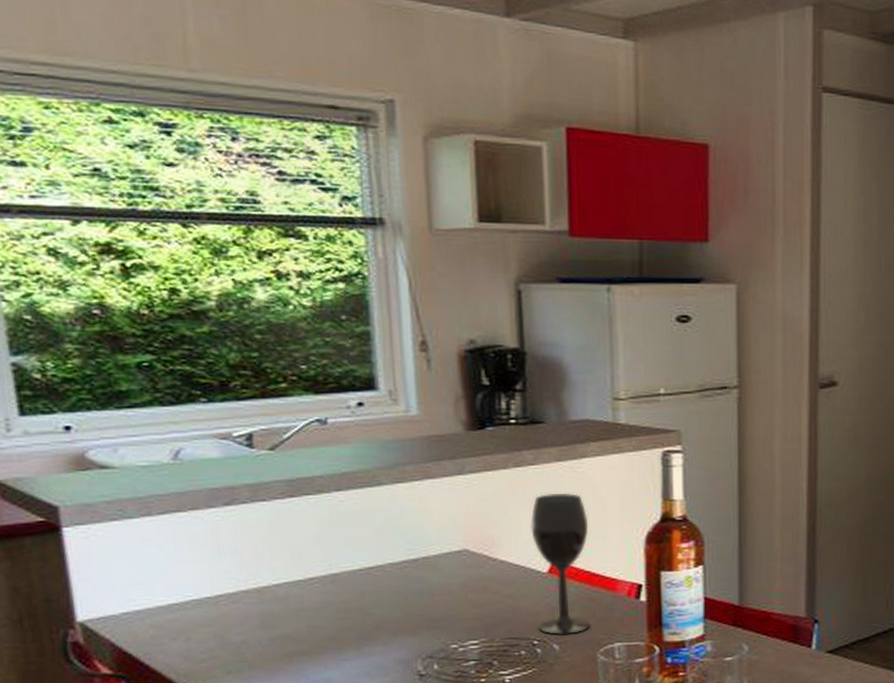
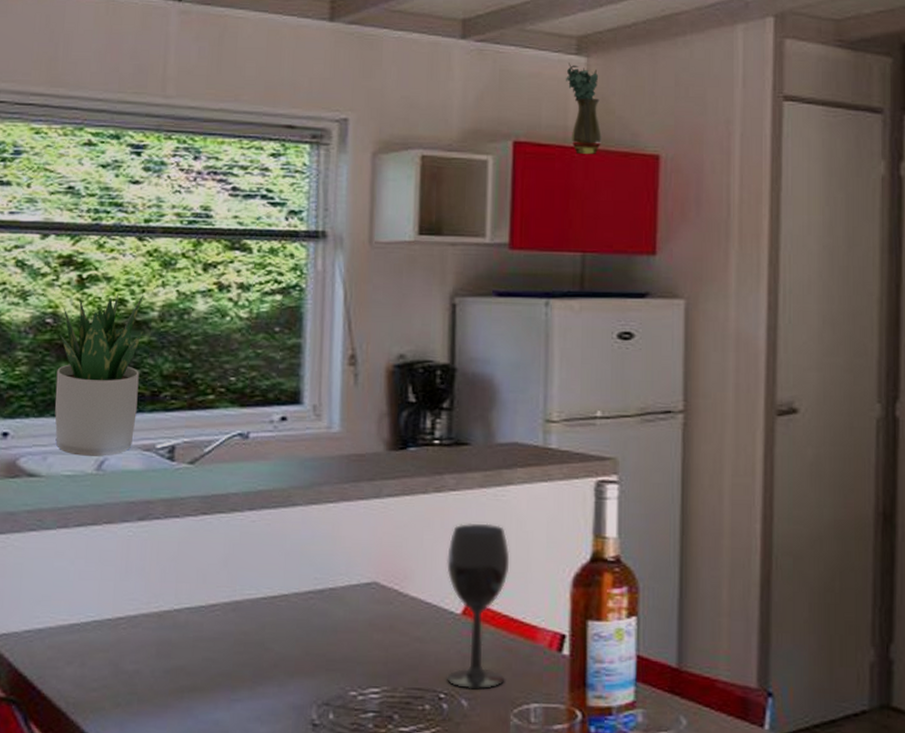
planter: none [110,282,208,446] -> present [55,293,144,457]
vase: none [614,46,654,143] -> present [566,63,603,155]

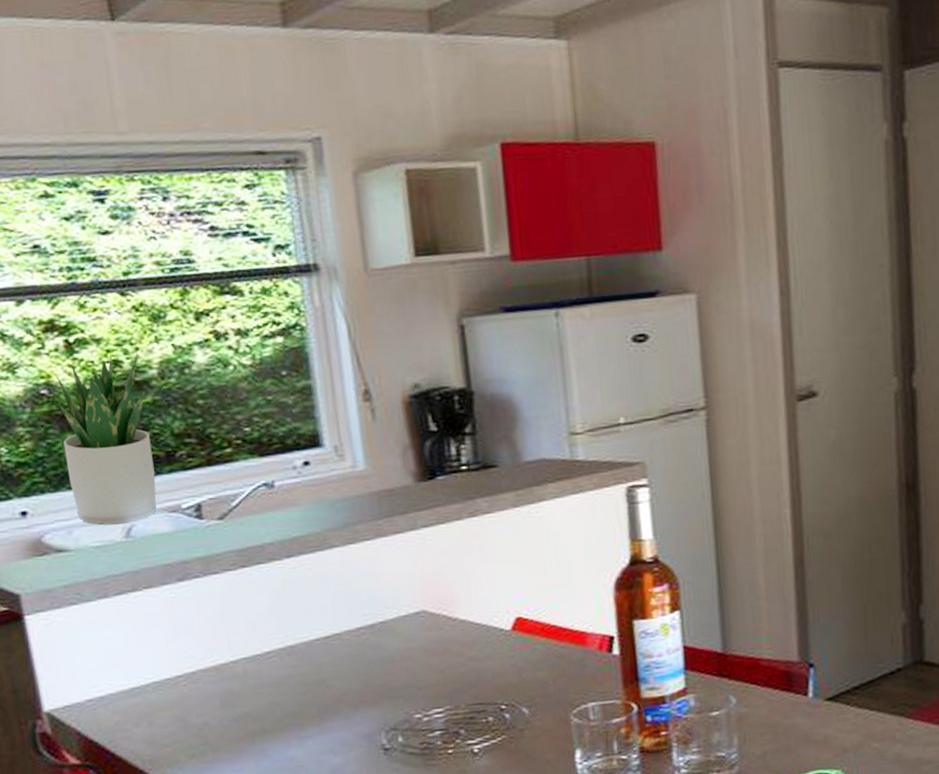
wine glass: present [447,523,510,690] -> none [489,540,562,698]
vase: present [566,63,603,155] -> none [547,48,594,151]

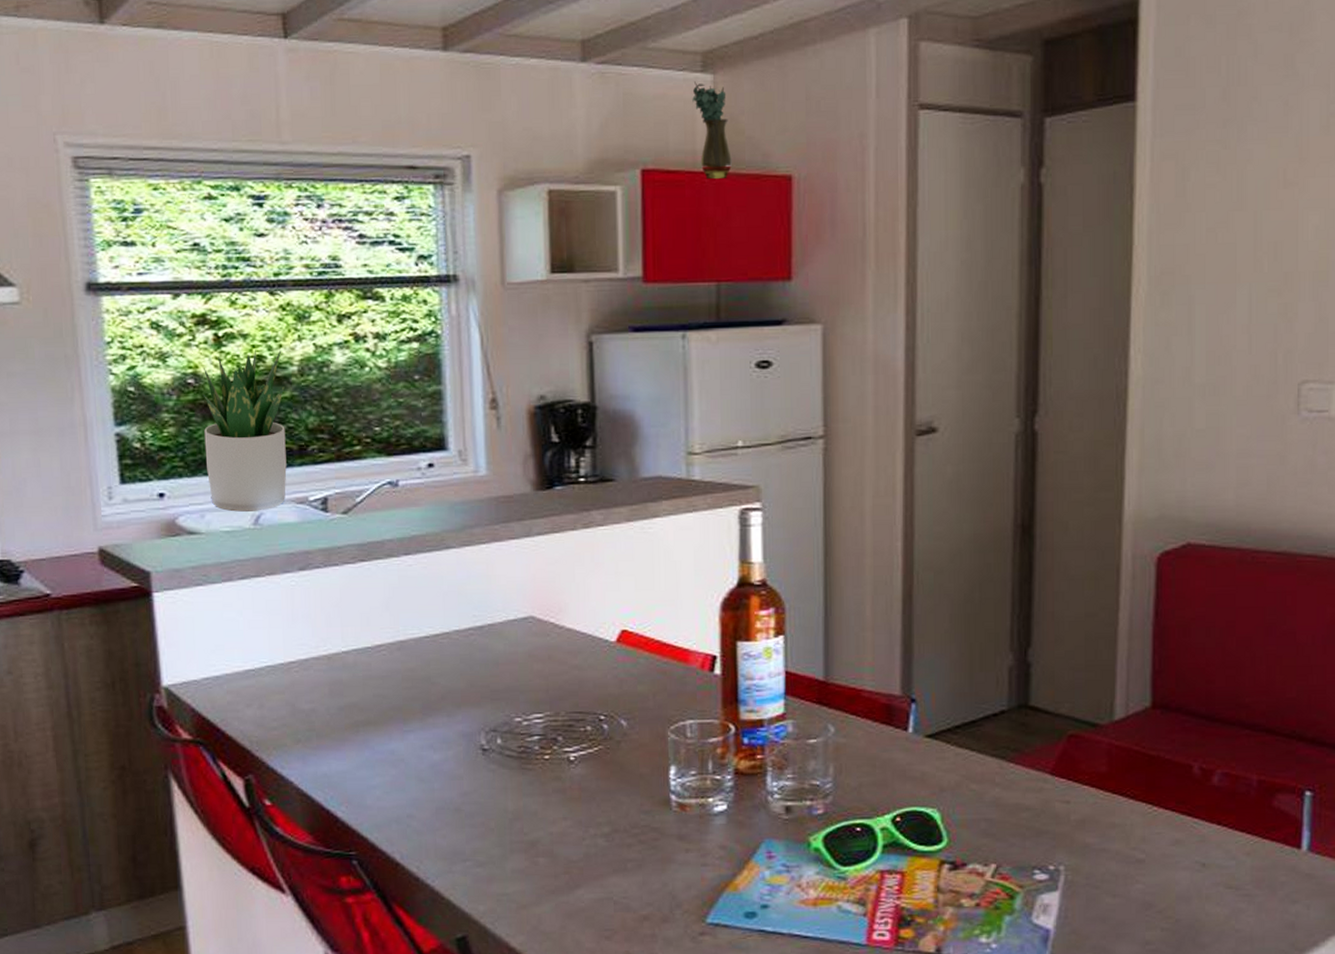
vase: none [547,48,594,151] -> present [692,81,733,180]

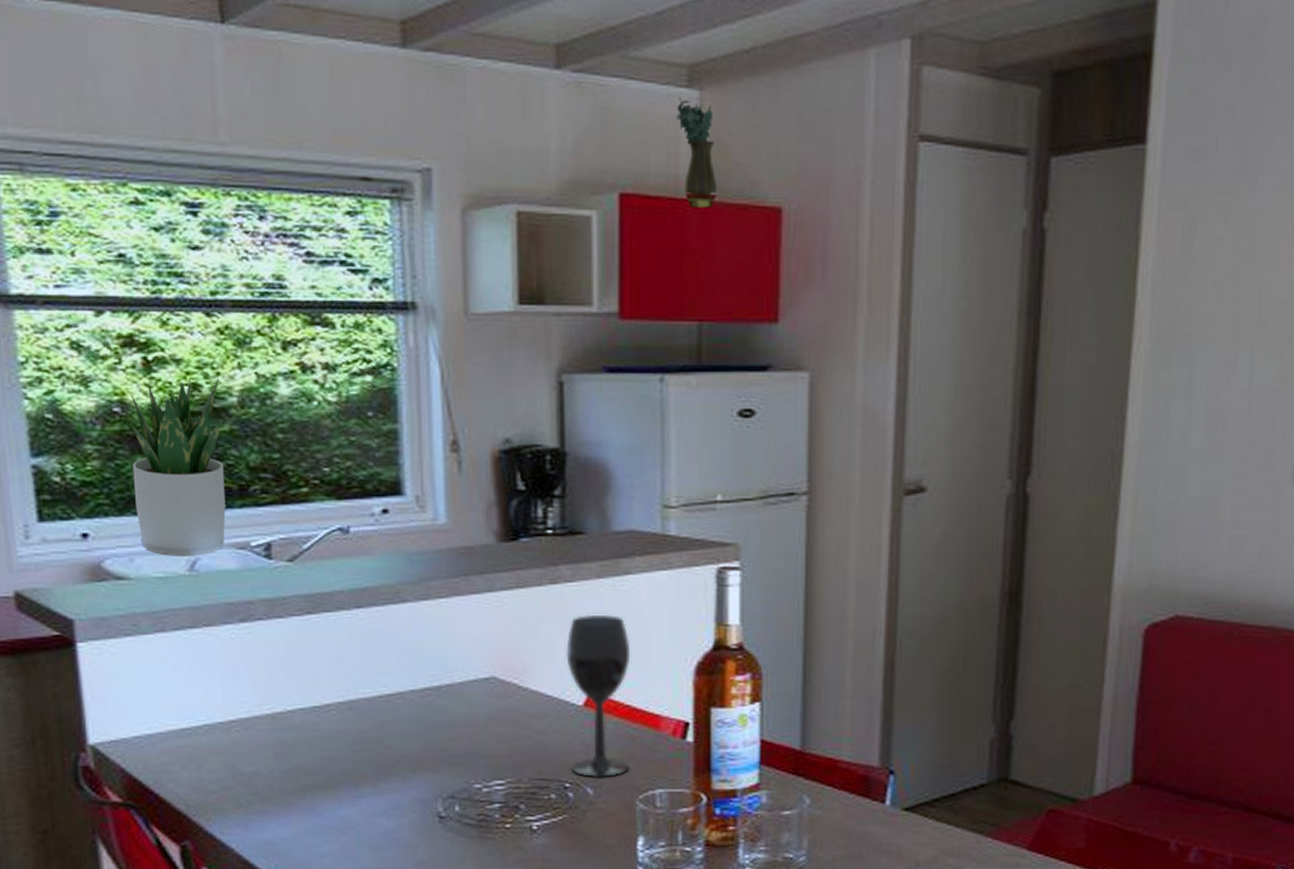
wine glass: none [599,555,661,710] -> present [566,614,631,778]

